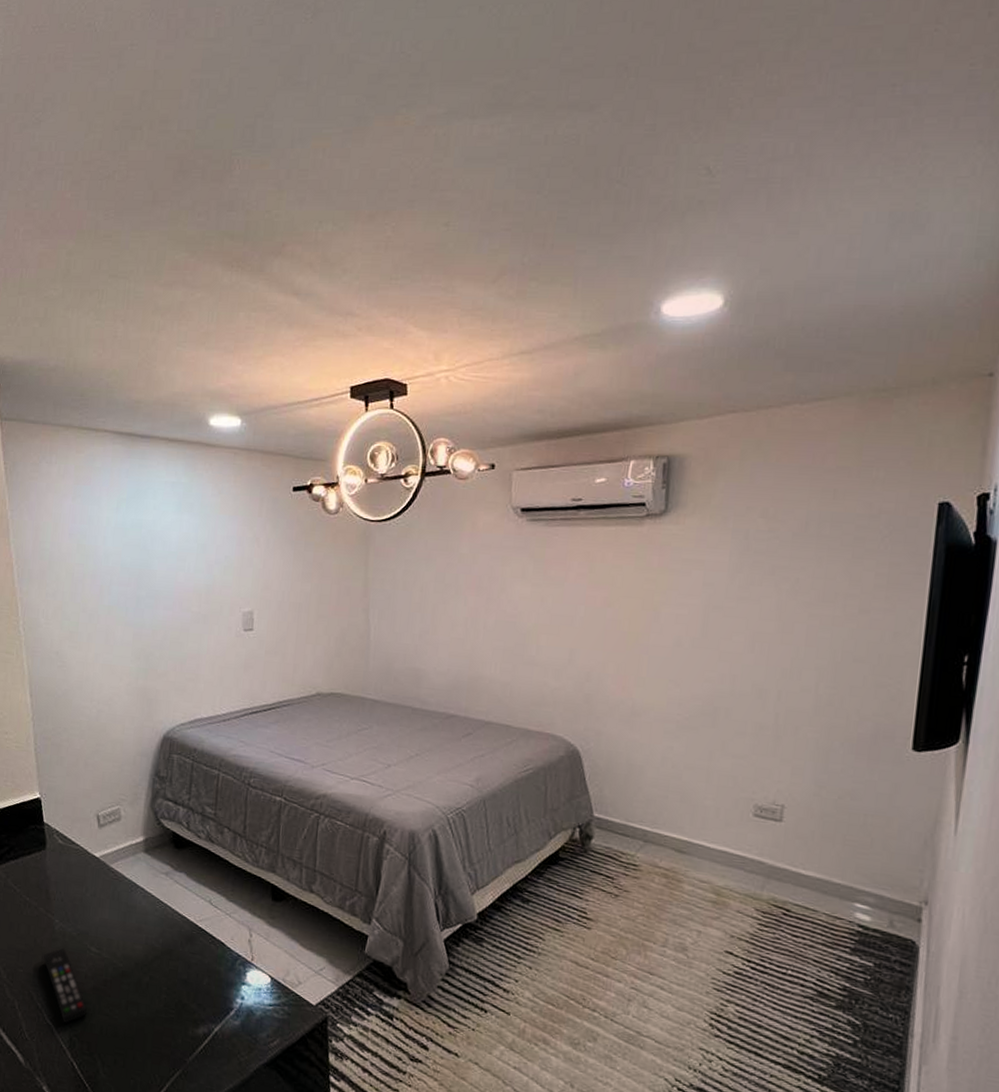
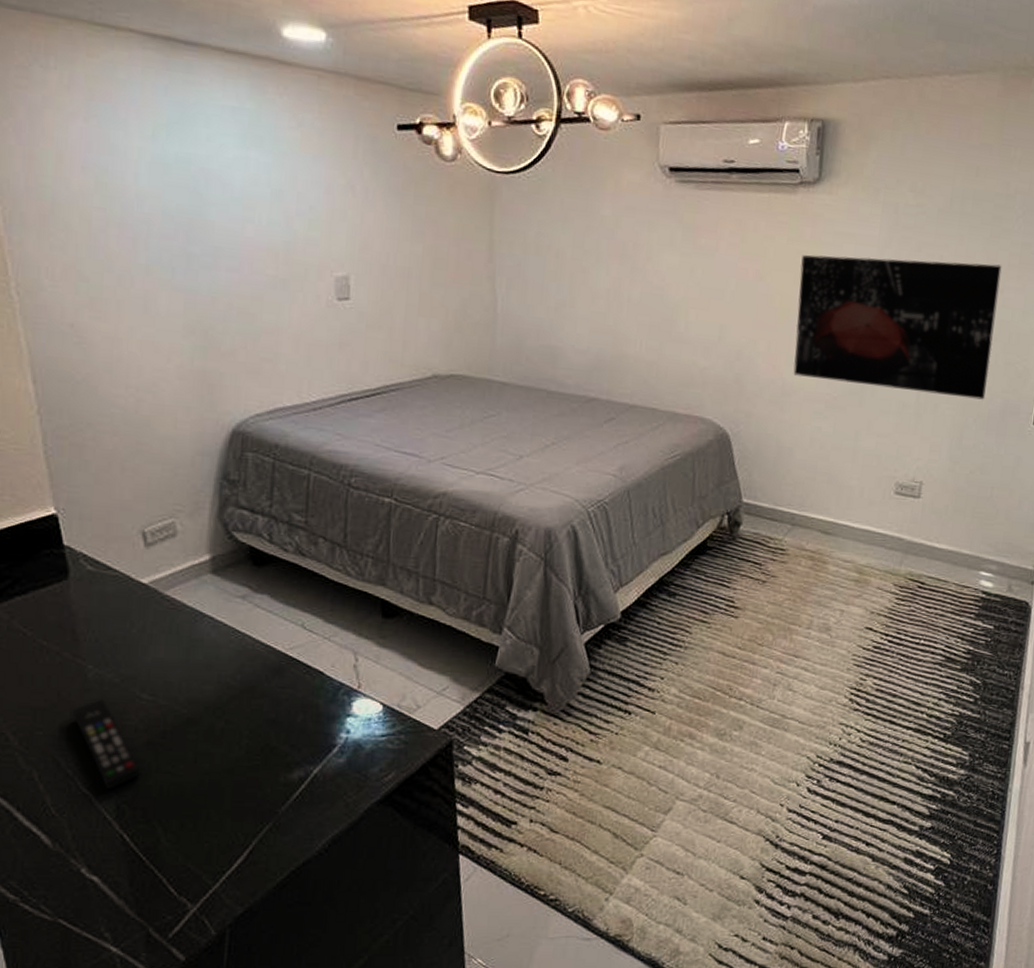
wall art: none [643,581,867,723] -> present [793,255,1002,400]

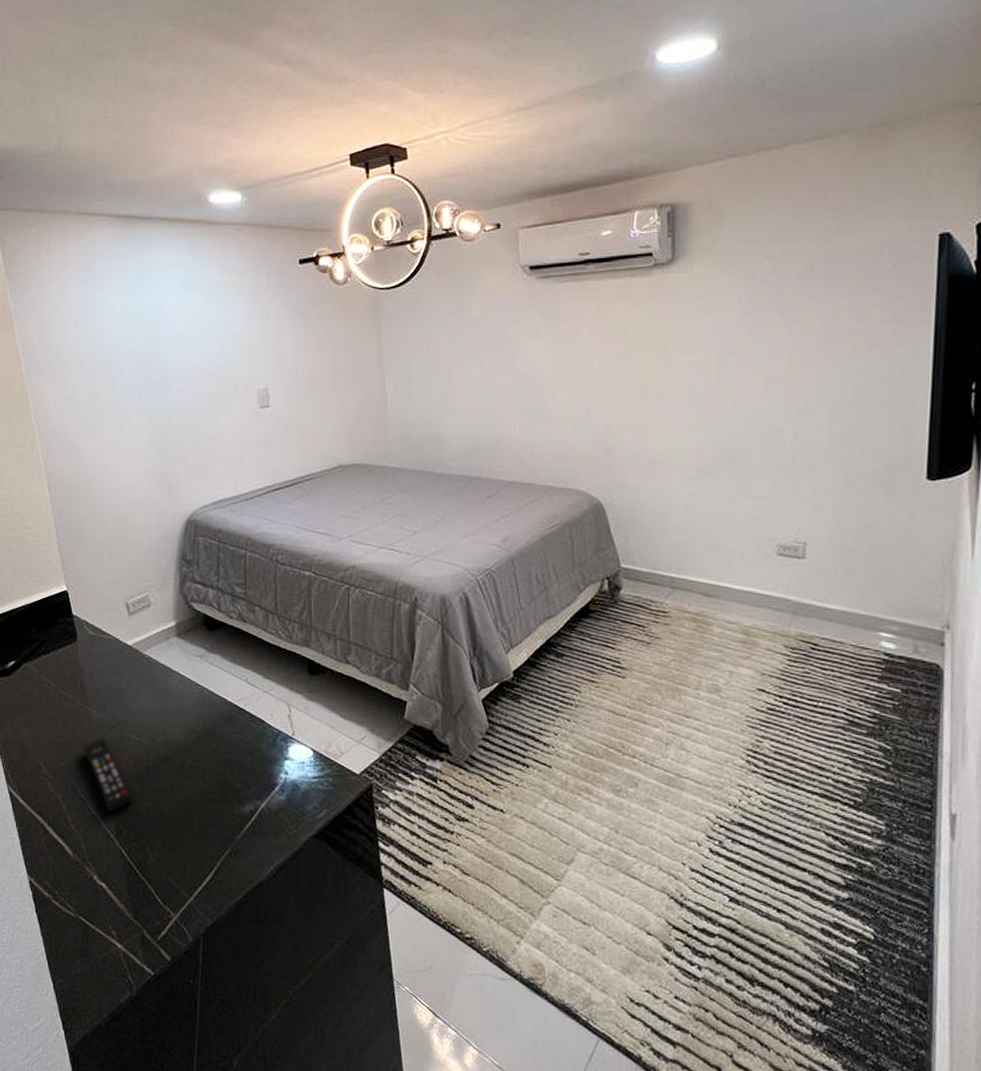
wall art: present [793,255,1002,400] -> none [661,321,874,457]

